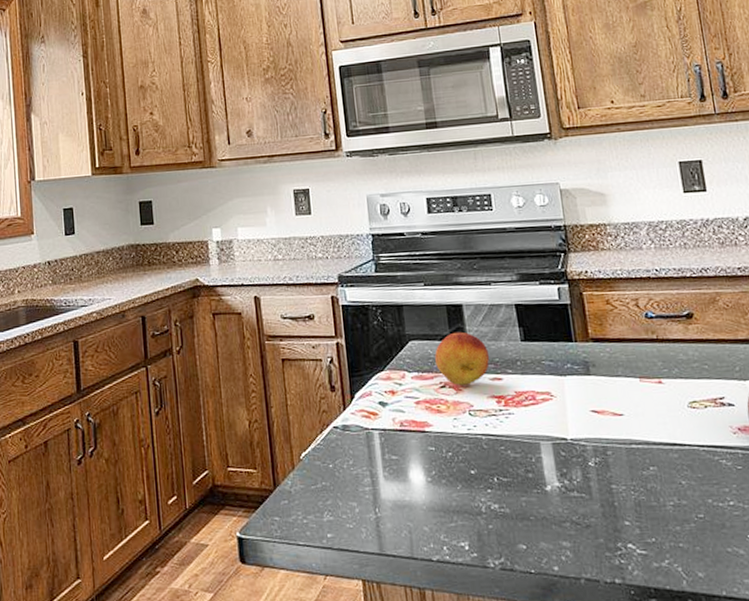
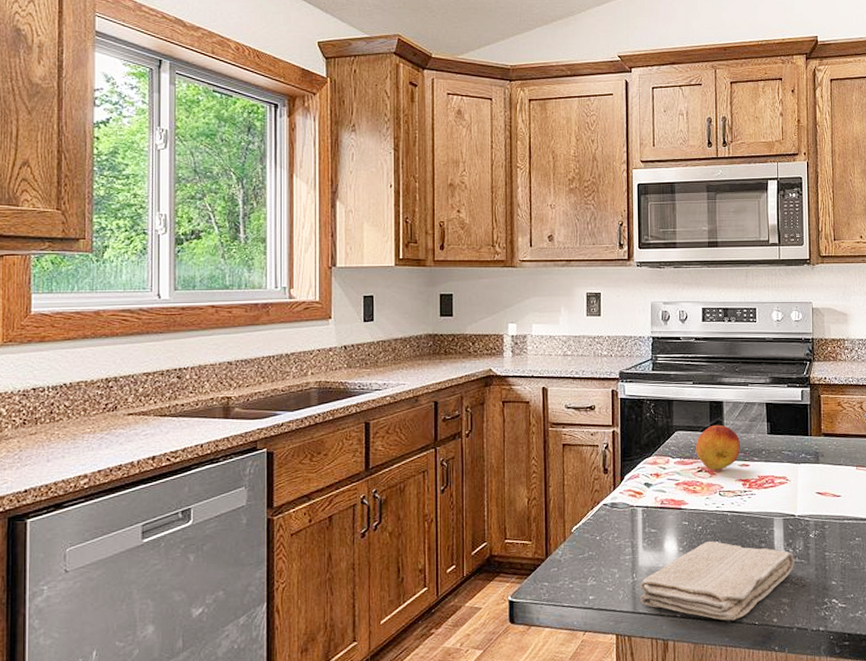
washcloth: none [385,469,573,568] -> present [640,541,794,621]

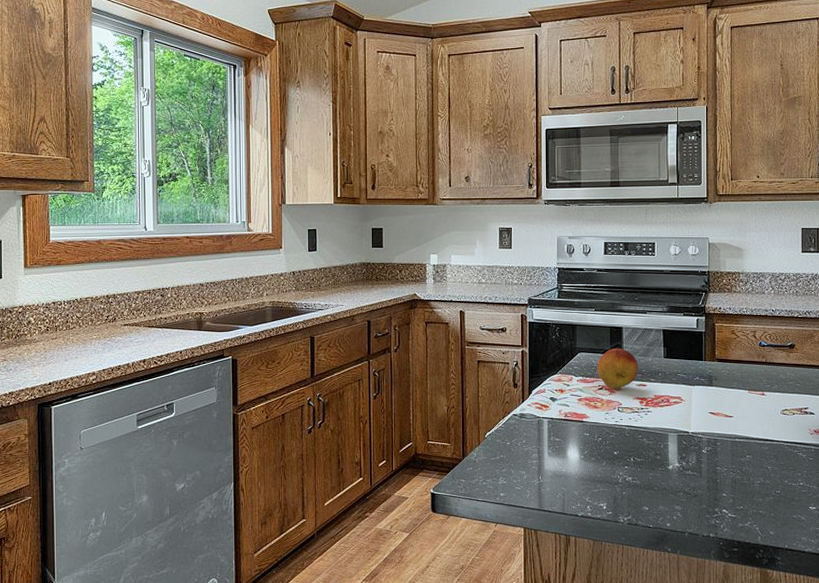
washcloth: present [640,541,794,621] -> none [545,451,687,523]

